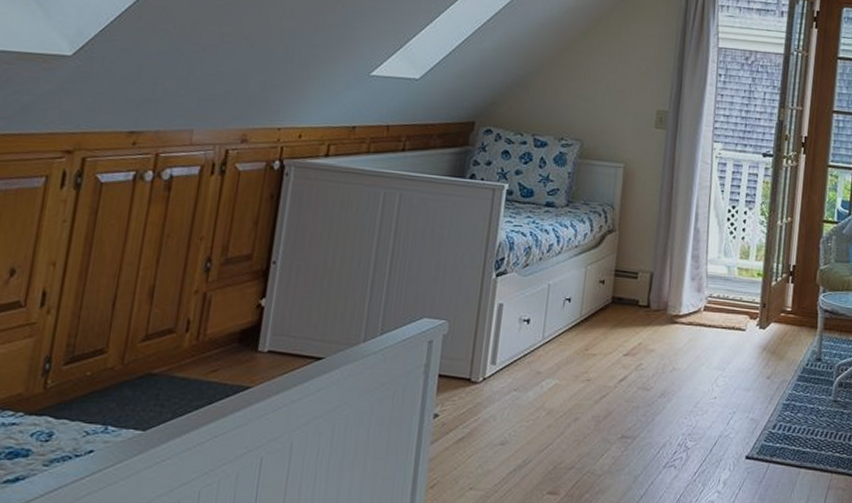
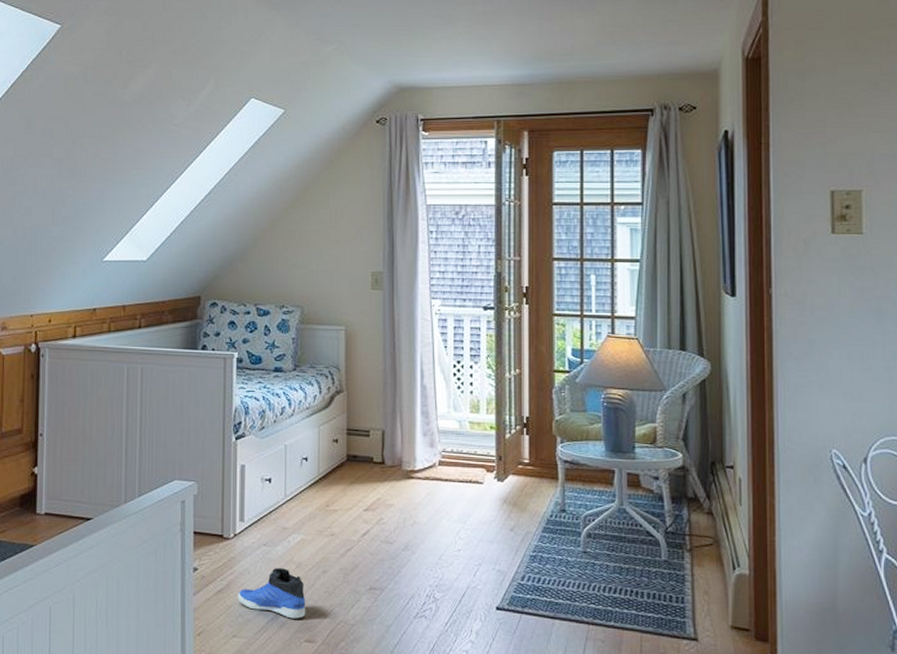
sneaker: none [479,415,553,469] -> present [238,568,306,619]

